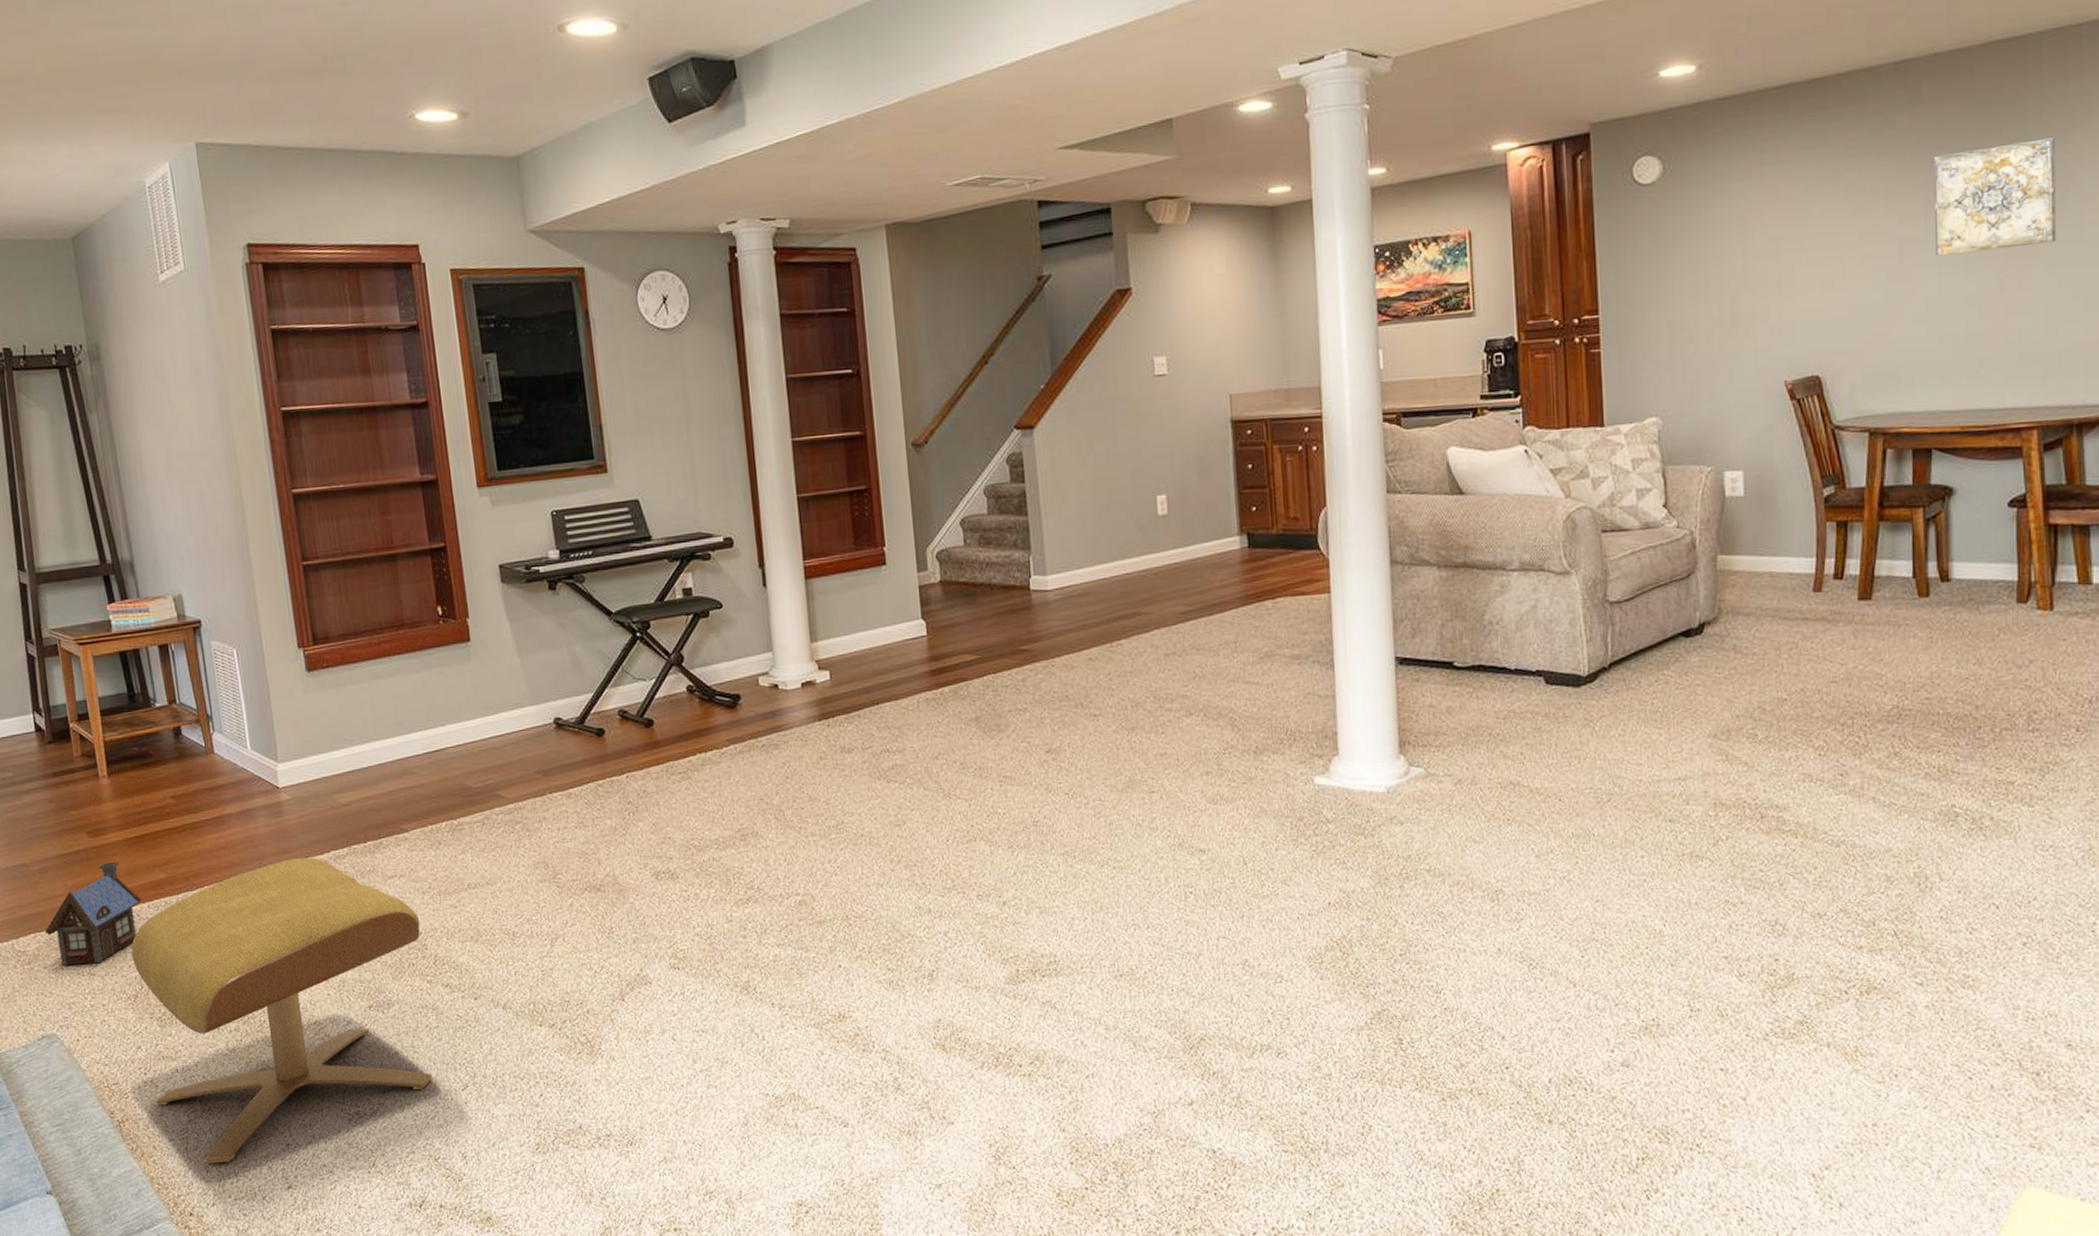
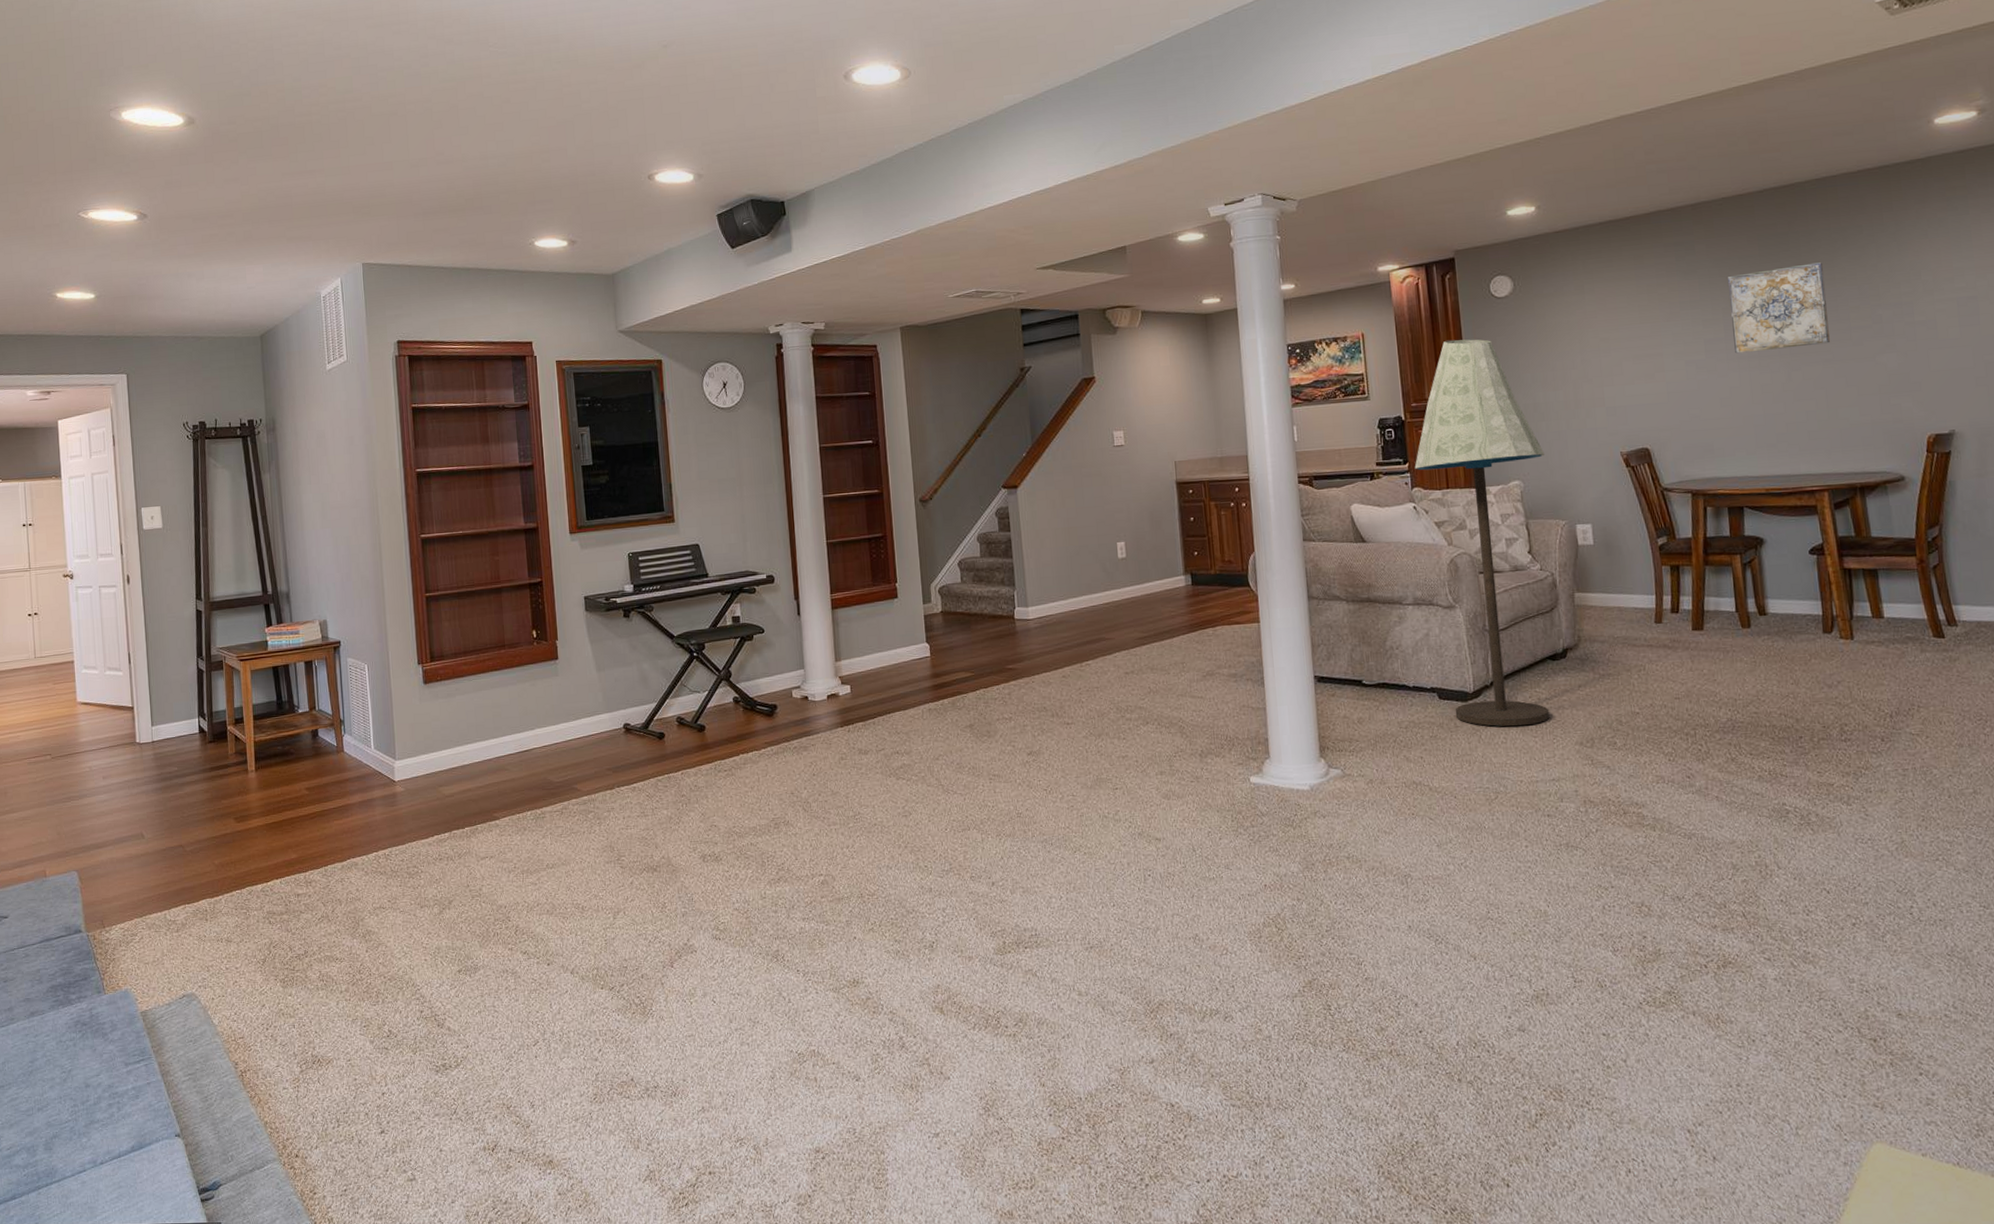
toy house: present [44,862,142,966] -> none [192,844,276,933]
ottoman: present [131,857,432,1163] -> none [263,841,508,1109]
floor lamp: none [1527,238,1690,717] -> present [1414,339,1550,727]

